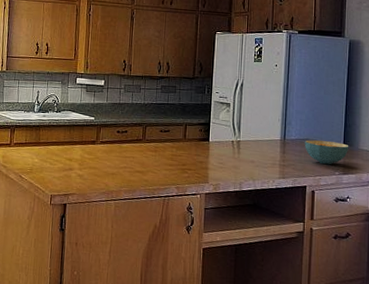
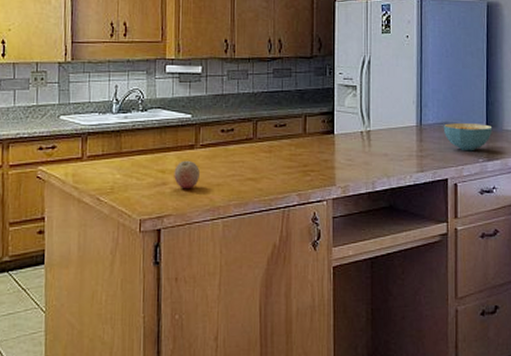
fruit: none [78,152,99,175] -> present [174,160,200,189]

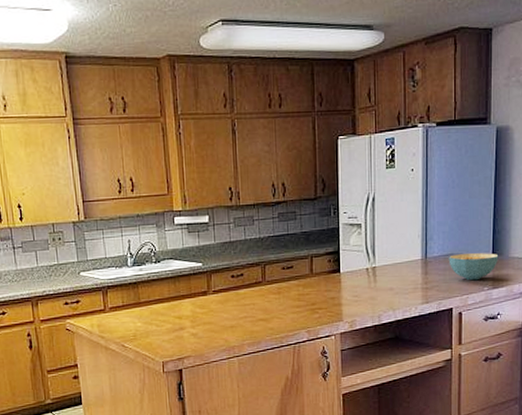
fruit: present [174,160,200,189] -> none [190,306,214,332]

